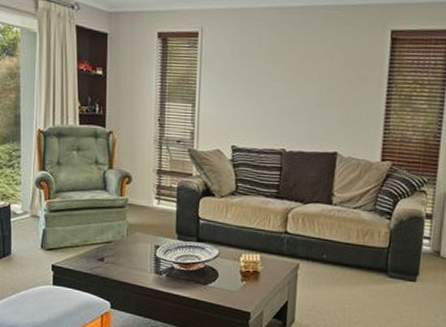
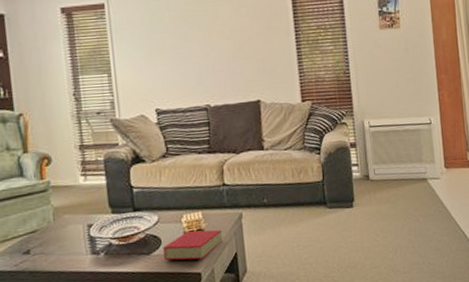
book: none [219,270,276,301] -> present [163,229,222,261]

